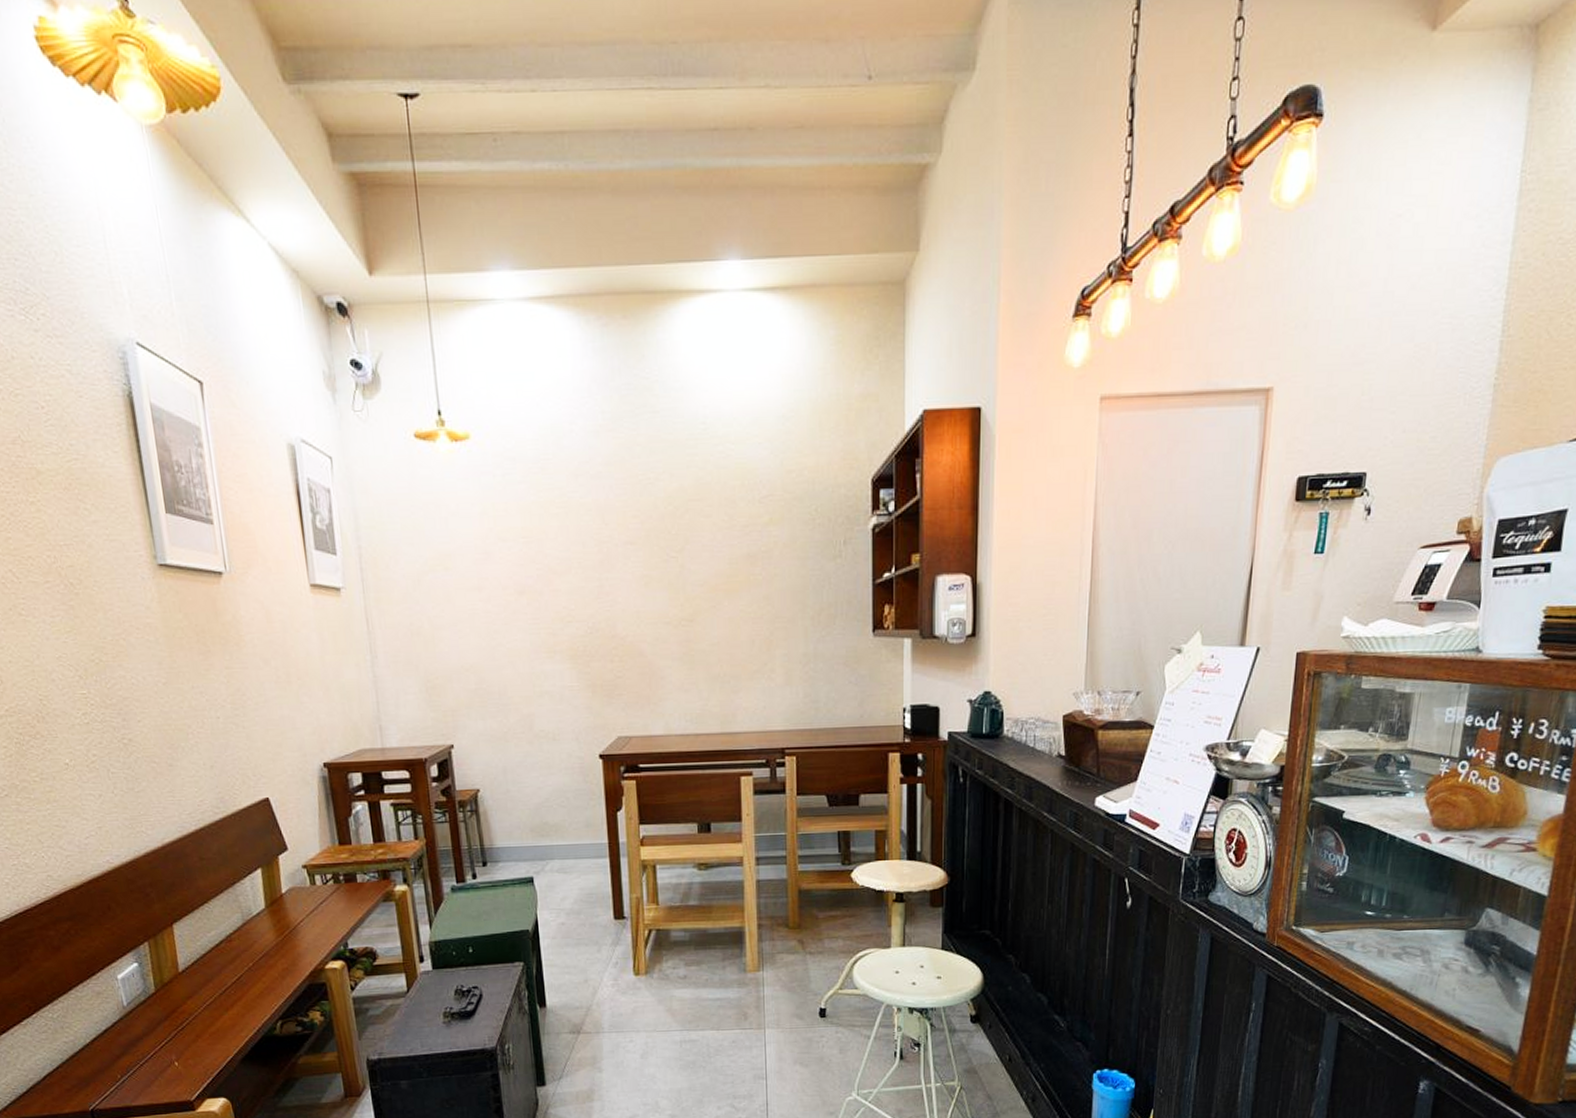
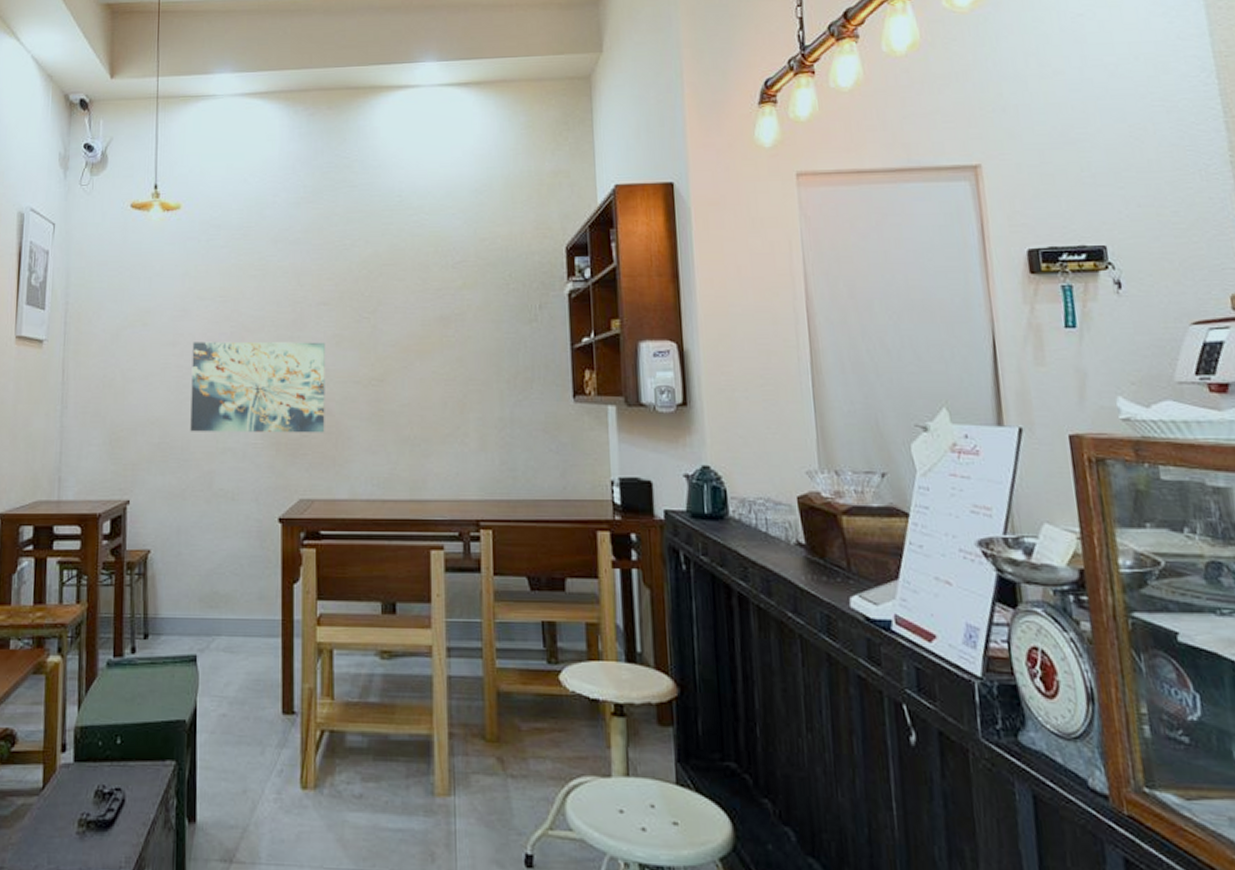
wall art: none [499,583,638,677] -> present [190,341,325,433]

